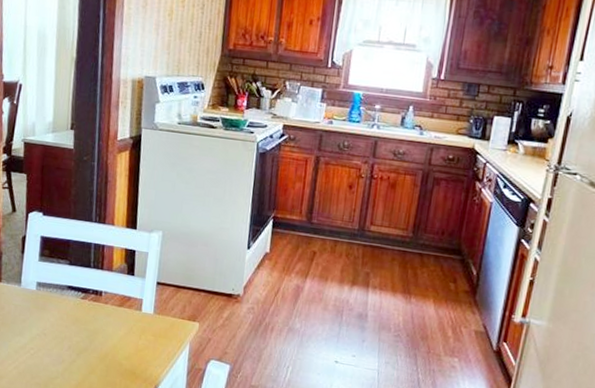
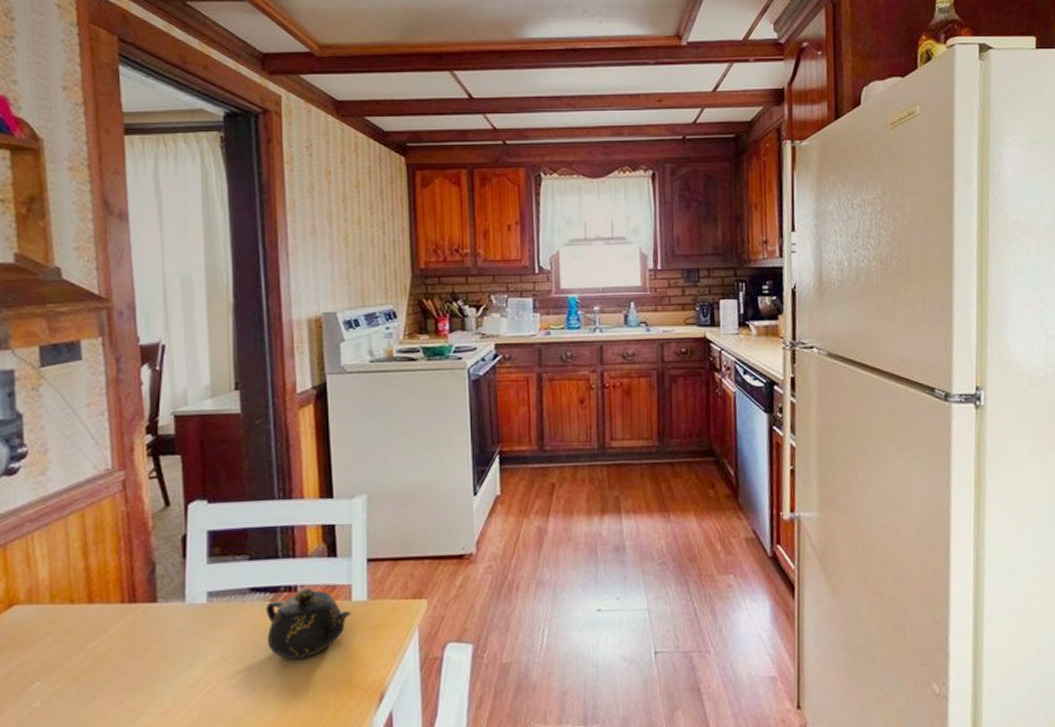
teapot: none [76,294,140,347] -> present [266,588,351,660]

